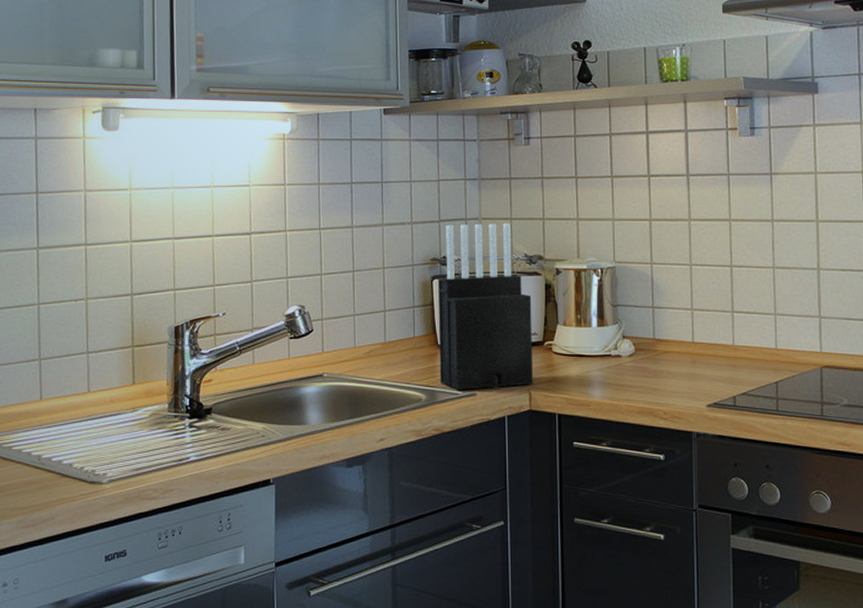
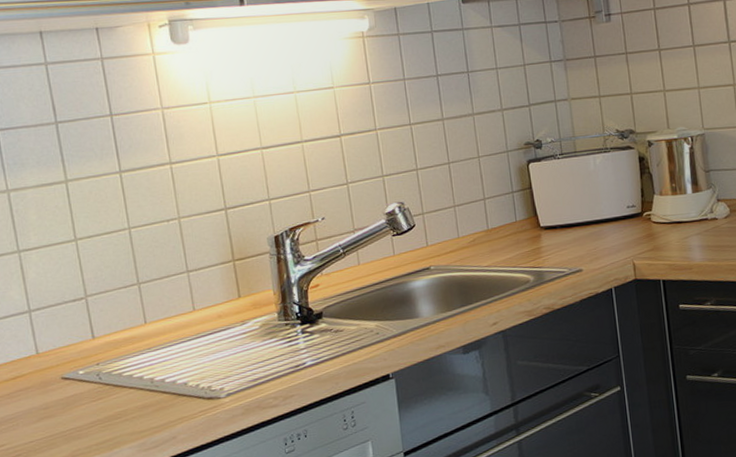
knife block: present [437,223,534,390] -> none [533,101,636,268]

